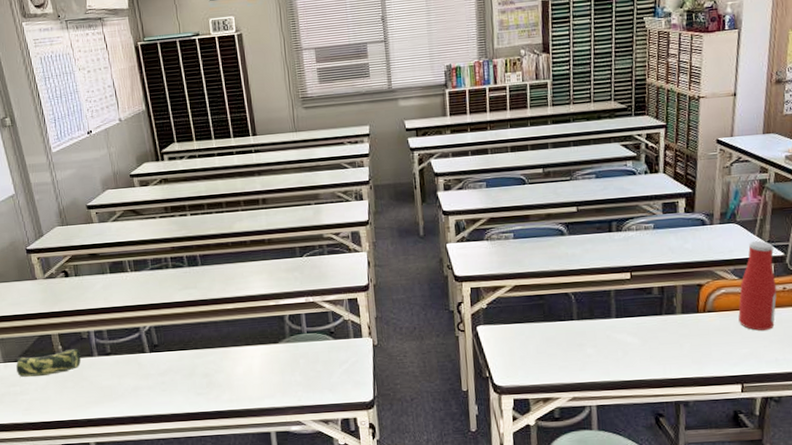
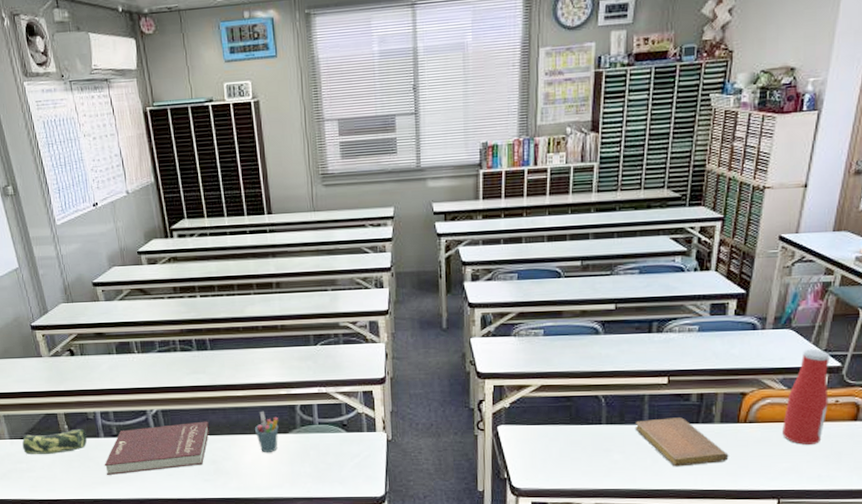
book: none [98,335,201,394] -> present [104,421,209,475]
pen holder: none [246,322,269,364] -> present [255,411,279,453]
notebook: none [604,310,693,358] -> present [635,417,729,467]

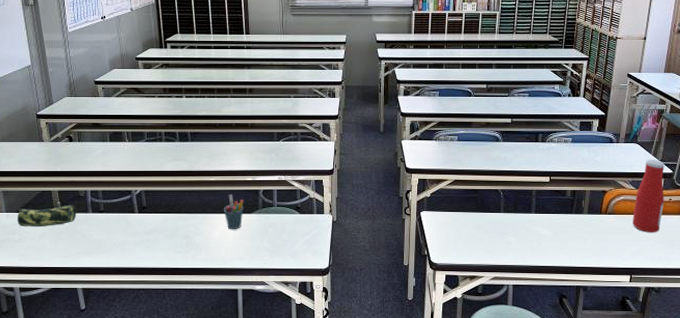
book: present [104,421,209,475] -> none [89,201,184,246]
notebook: present [635,417,729,467] -> none [525,209,594,248]

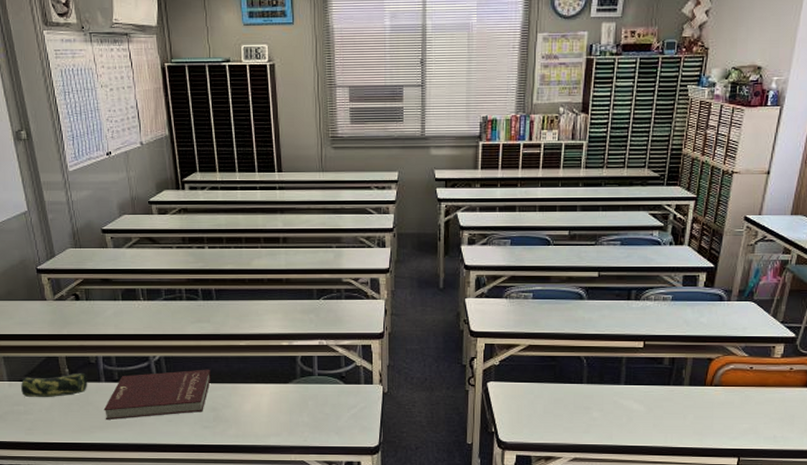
book: none [89,201,184,246] -> present [103,369,211,419]
pen holder: present [224,194,244,230] -> none [256,361,279,402]
bottle: present [633,159,665,232] -> none [743,320,786,408]

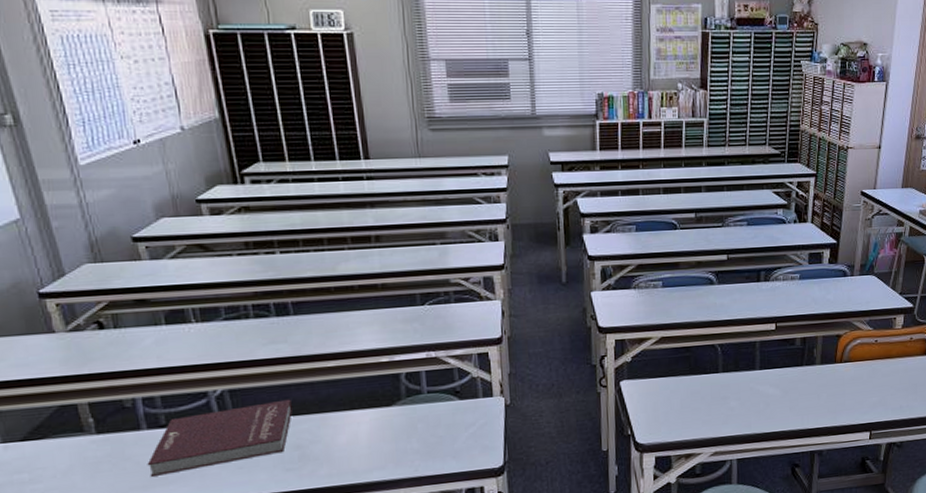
pencil case: present [21,372,88,397] -> none [22,420,123,461]

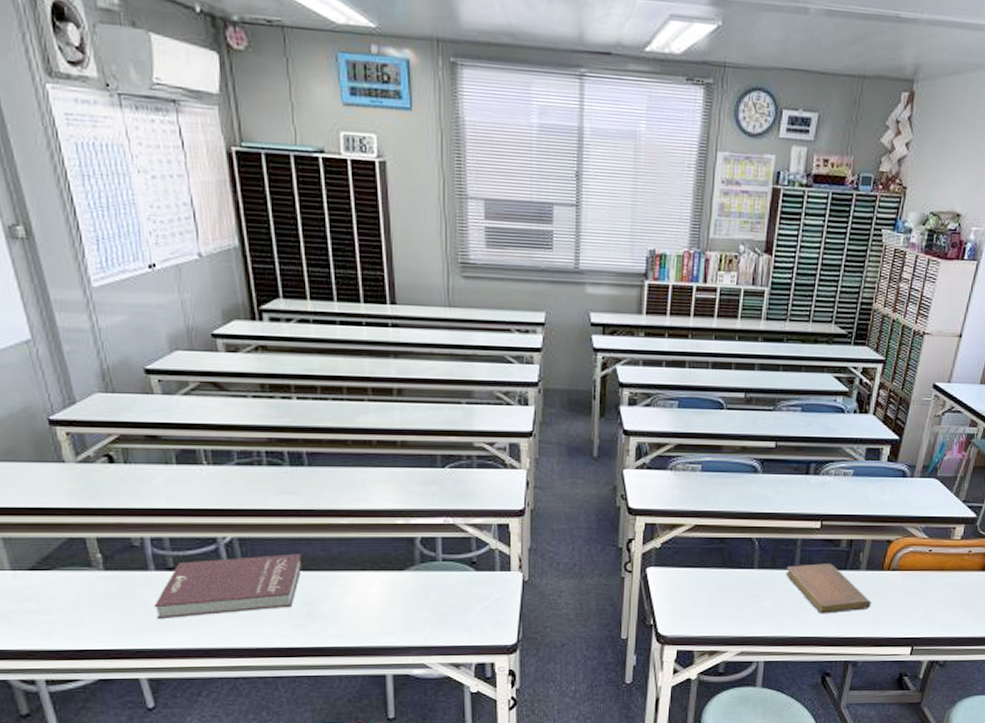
notebook: none [748,361,829,409] -> present [785,563,872,614]

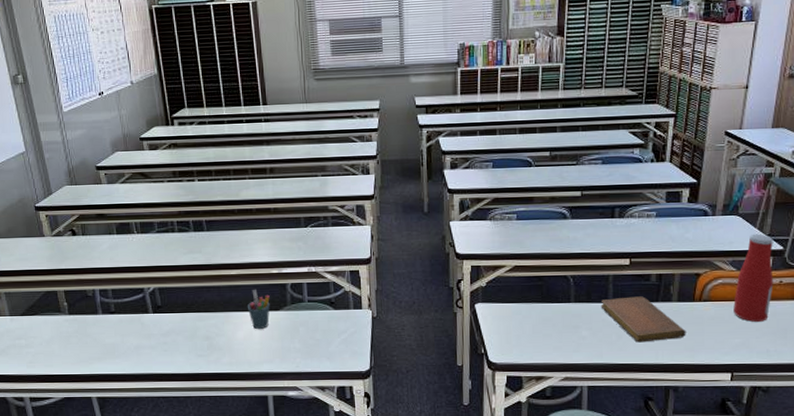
book: present [153,553,302,619] -> none [101,298,204,351]
pen holder: none [363,543,393,594] -> present [248,289,270,330]
bottle: none [920,499,968,593] -> present [733,233,774,322]

